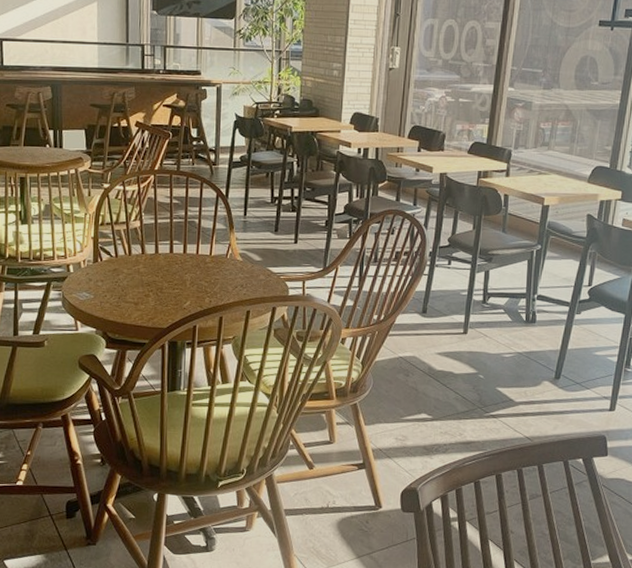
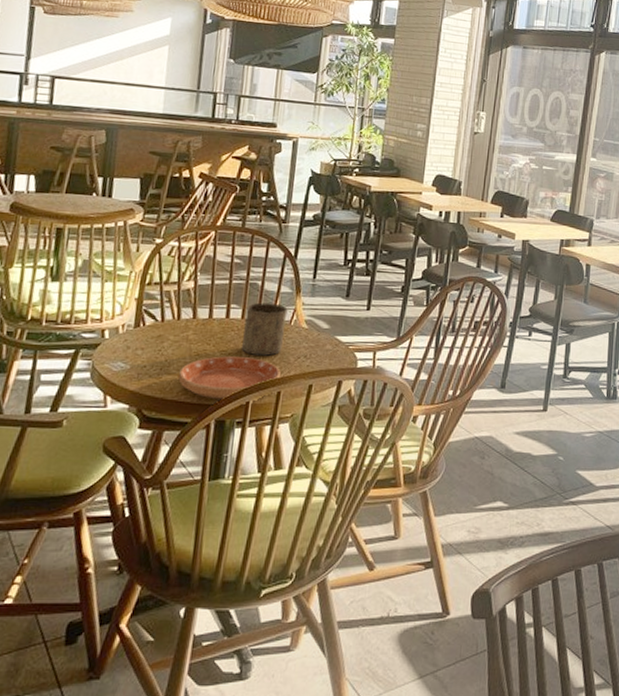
saucer: none [135,286,221,323] -> present [178,356,281,399]
cup: none [186,238,223,286] -> present [242,302,288,356]

